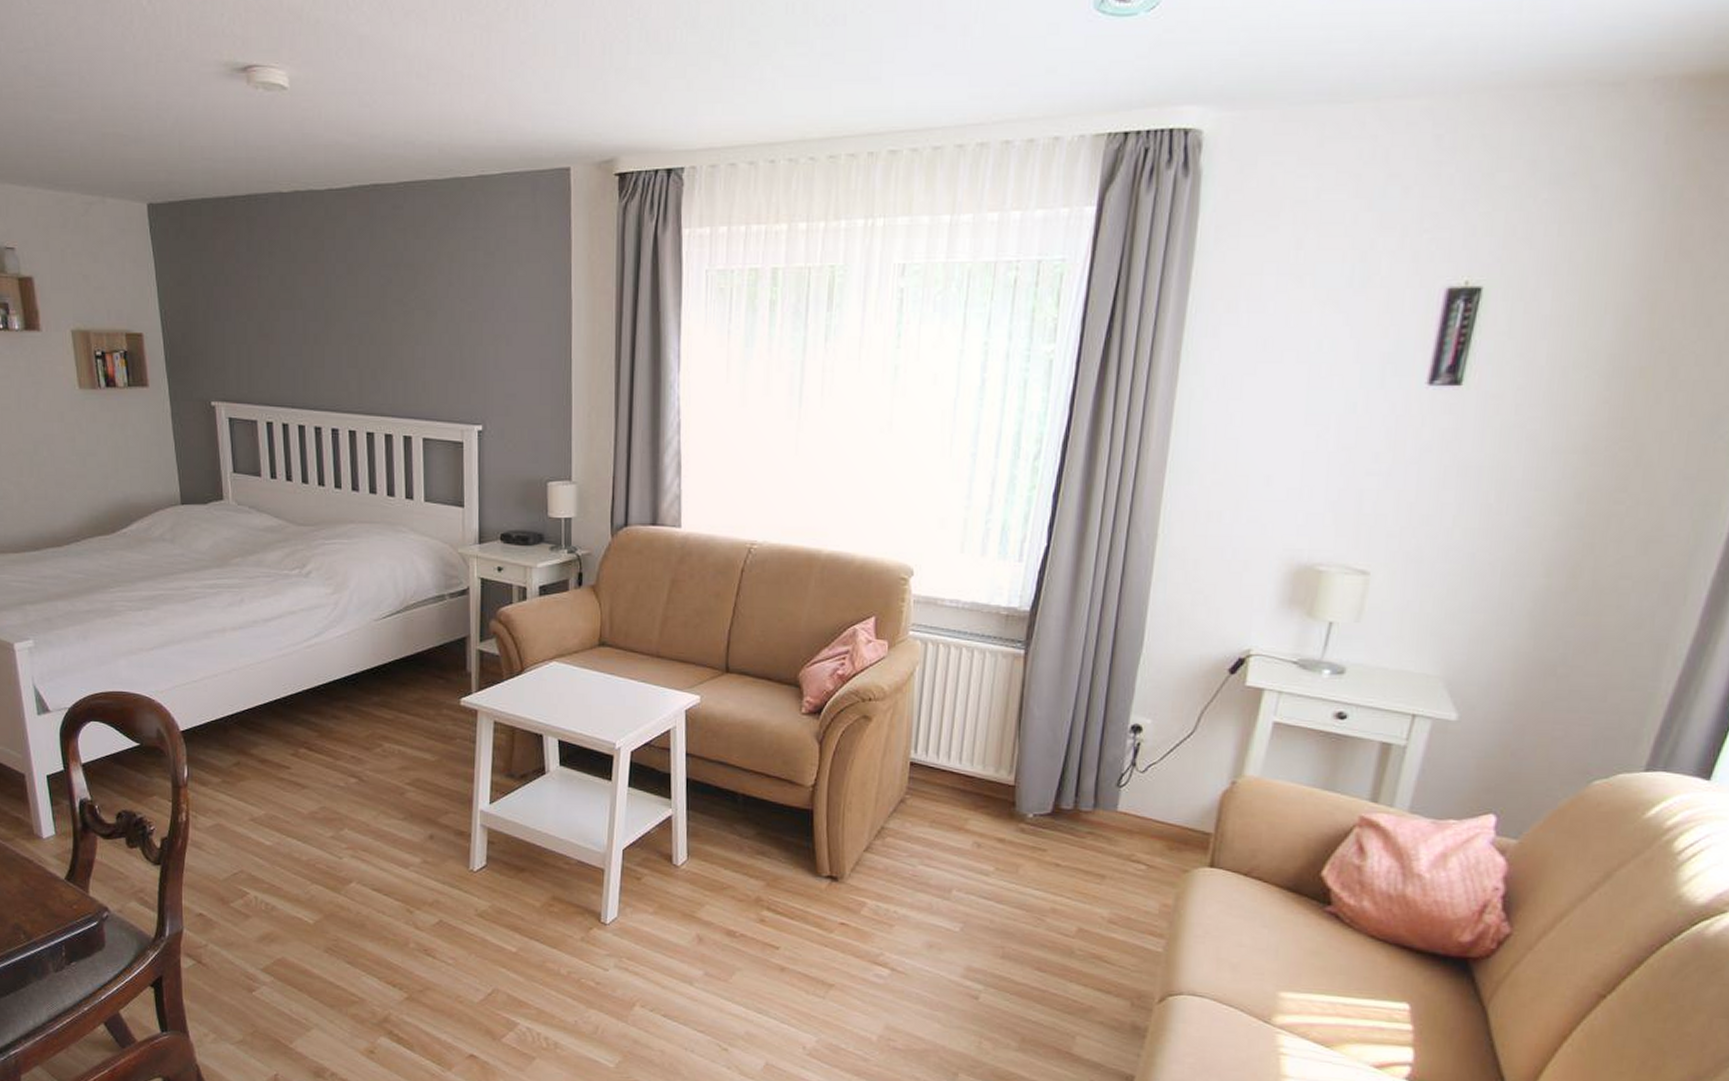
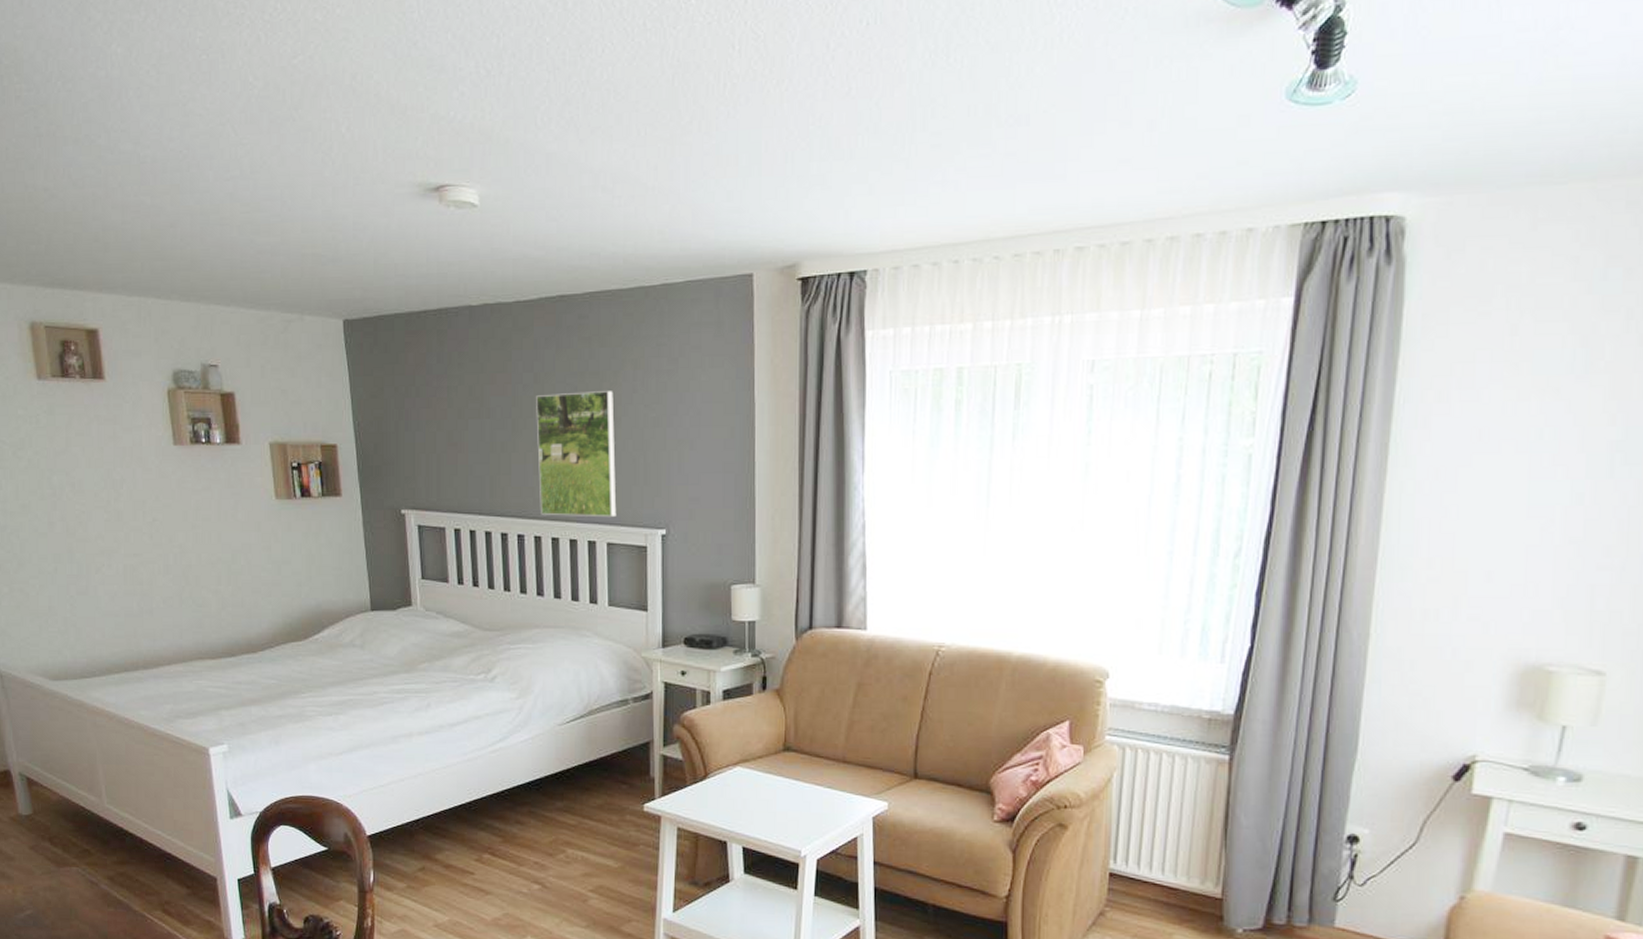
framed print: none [350,284,433,413] -> present [536,391,617,518]

